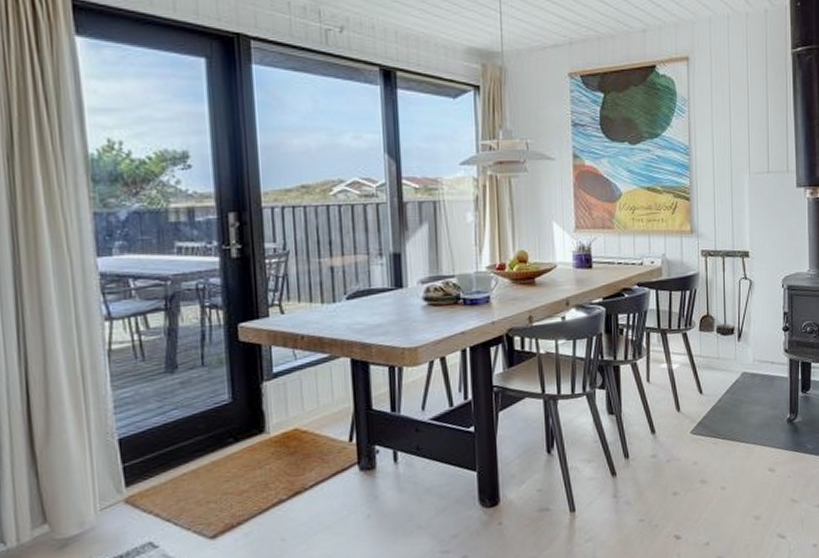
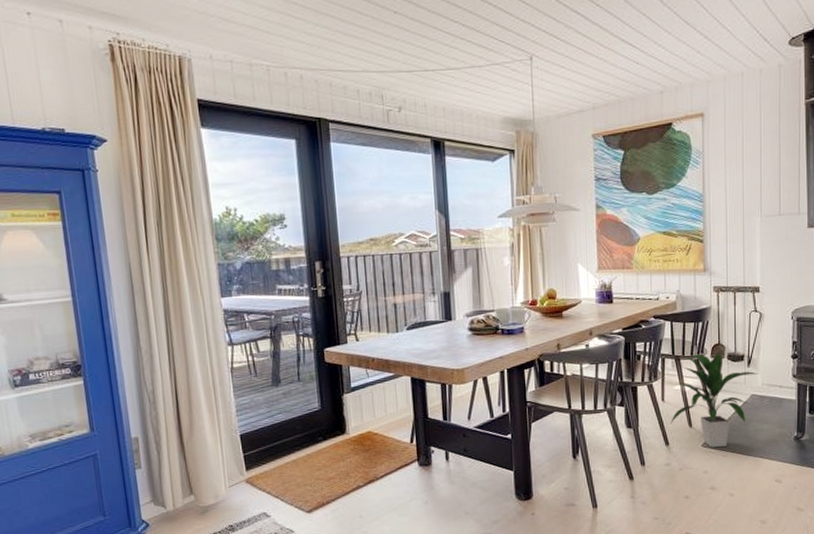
indoor plant: none [656,322,750,434] -> present [670,350,759,447]

